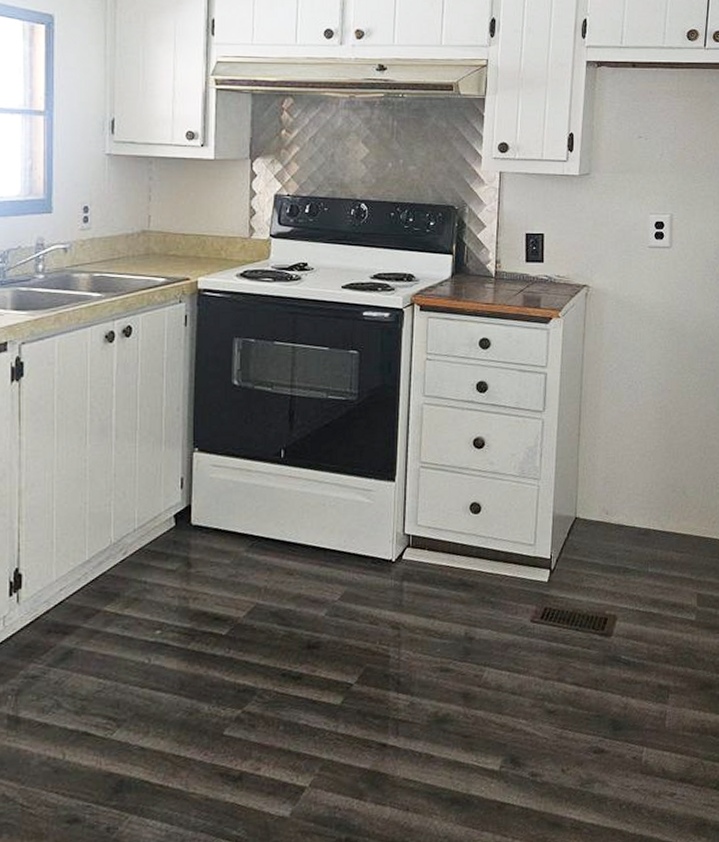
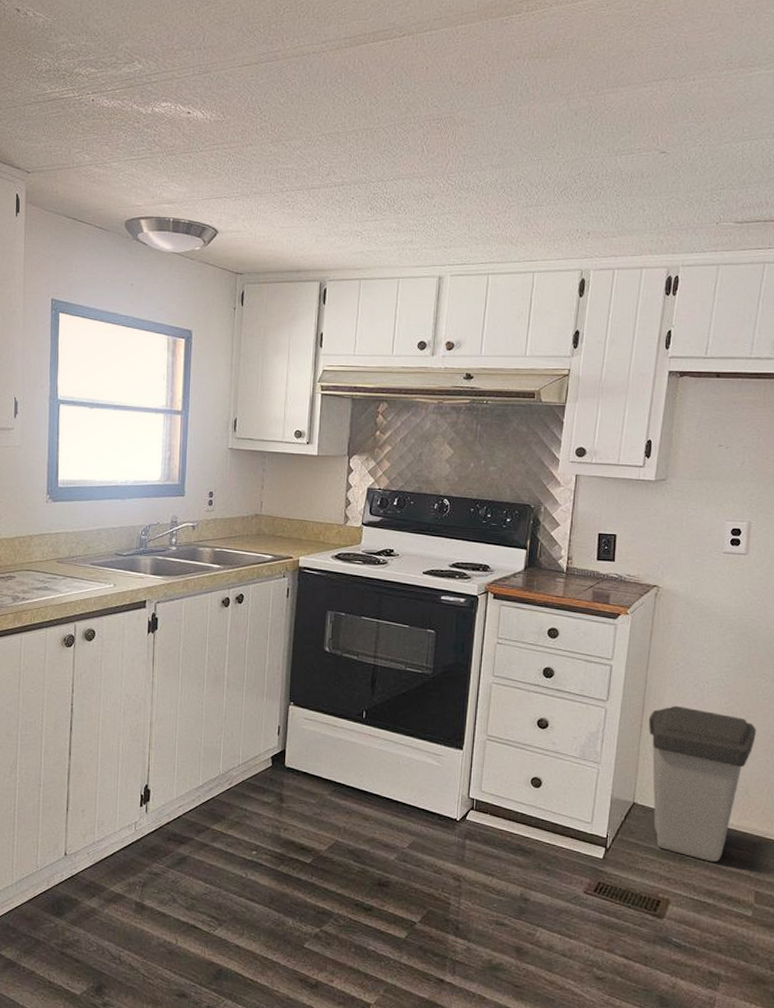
trash can: none [585,409,689,570] -> present [648,705,756,862]

